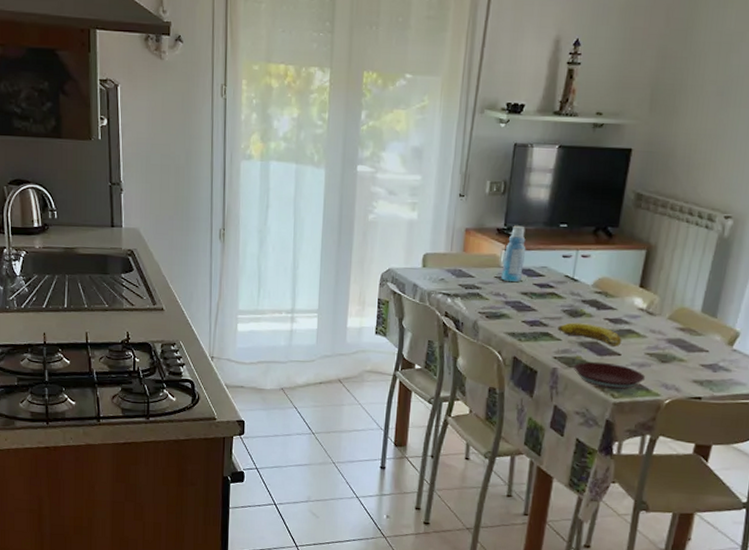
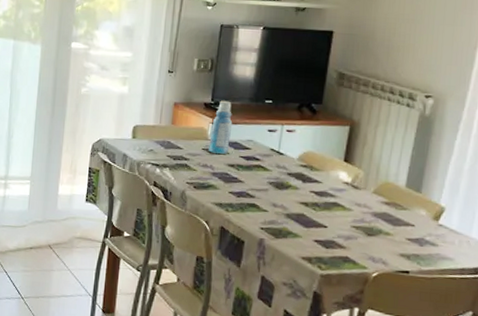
banana: present [557,322,622,347] -> none [264,194,328,219]
plate: present [573,361,645,389] -> none [280,233,352,262]

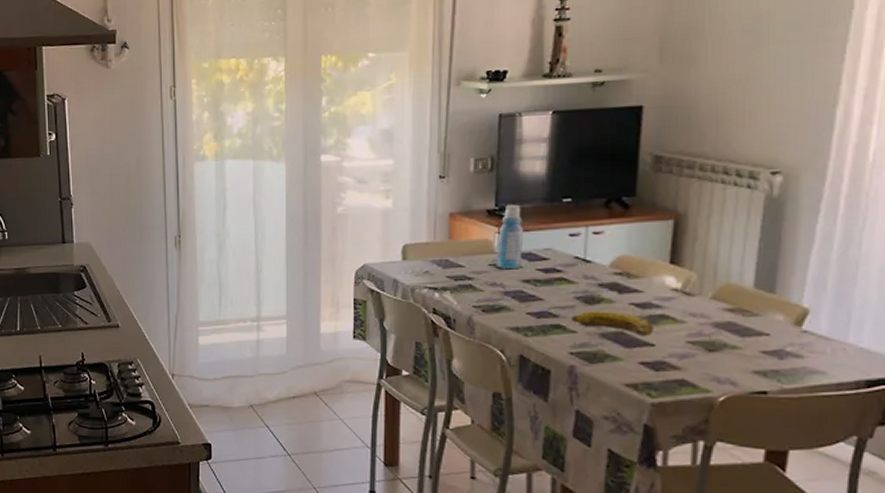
banana: none [264,194,328,219] -> present [571,311,654,336]

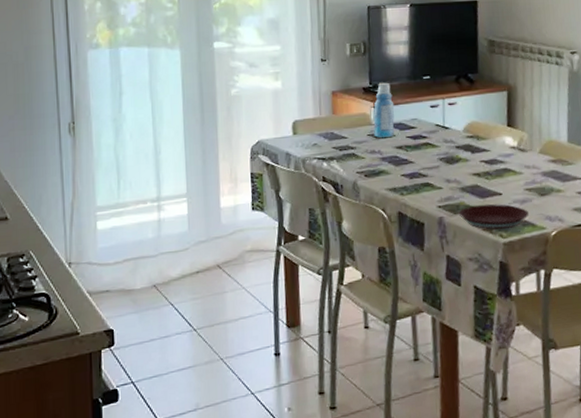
banana: present [571,311,654,336] -> none [437,168,501,187]
plate: none [595,355,689,388] -> present [458,204,529,231]

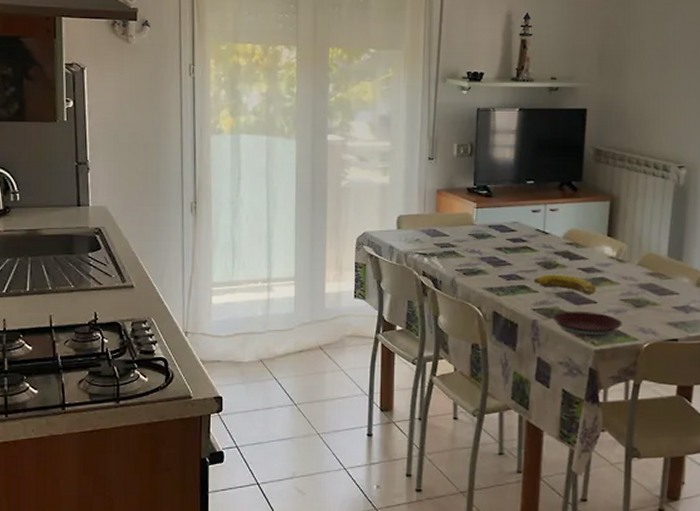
bottle: present [373,82,395,138] -> none [475,184,497,238]
banana: none [437,168,501,187] -> present [534,274,596,295]

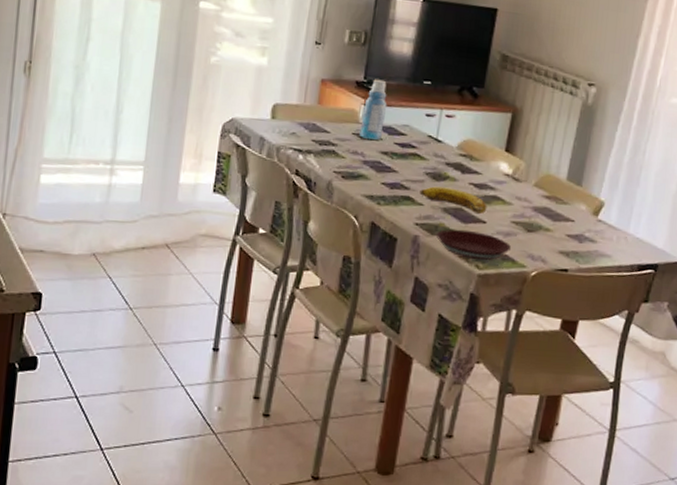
bottle: none [475,184,497,238] -> present [359,79,388,140]

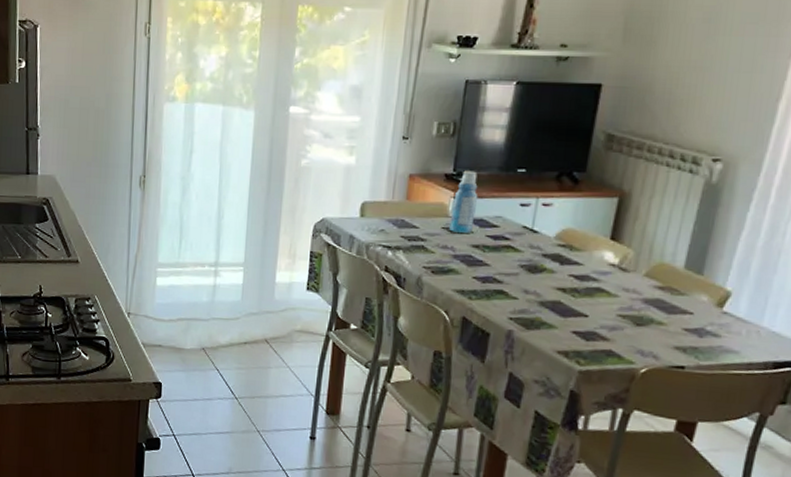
banana: present [419,186,487,214] -> none [513,279,590,307]
plate: present [435,229,511,260] -> none [531,323,617,356]

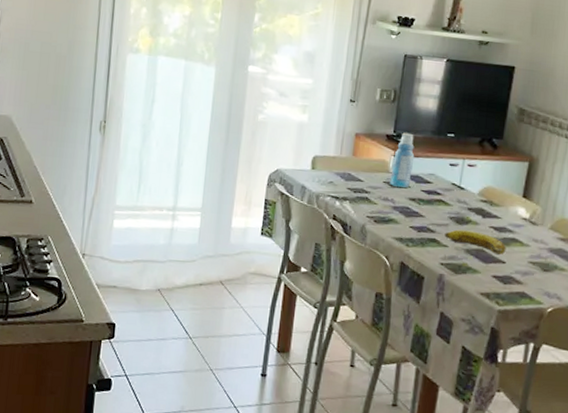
banana: none [513,279,590,307] -> present [444,229,506,255]

